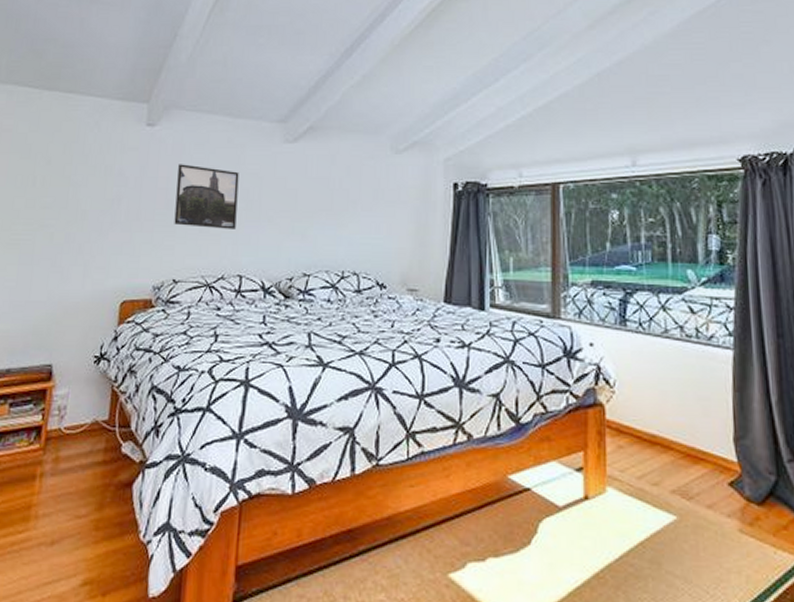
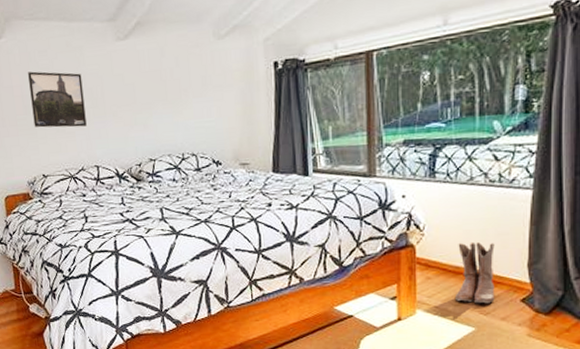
boots: none [651,405,698,485] -> present [454,241,495,304]

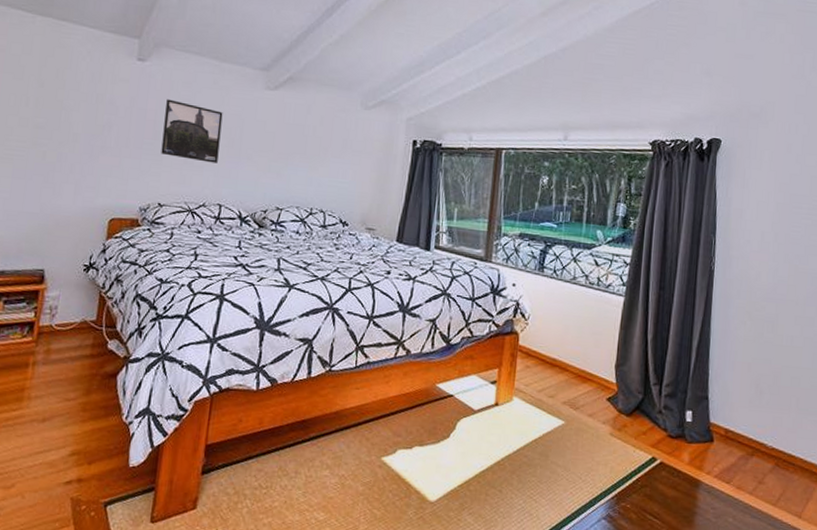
boots: present [454,241,495,304] -> none [549,336,589,399]

